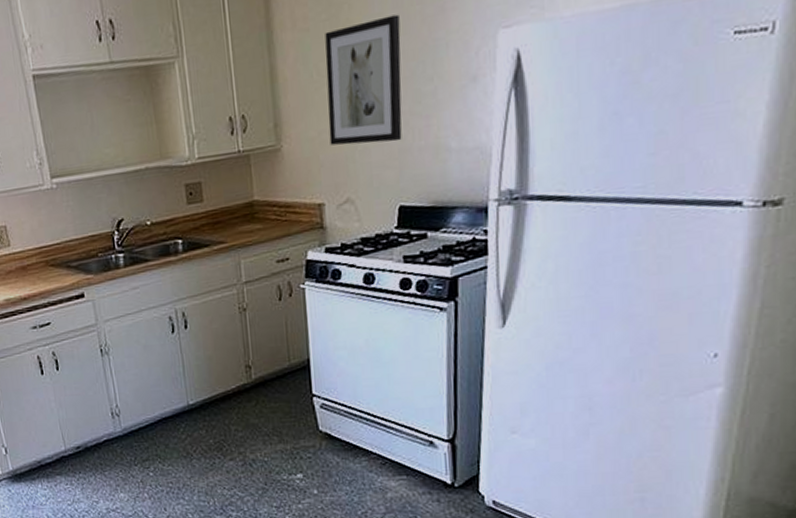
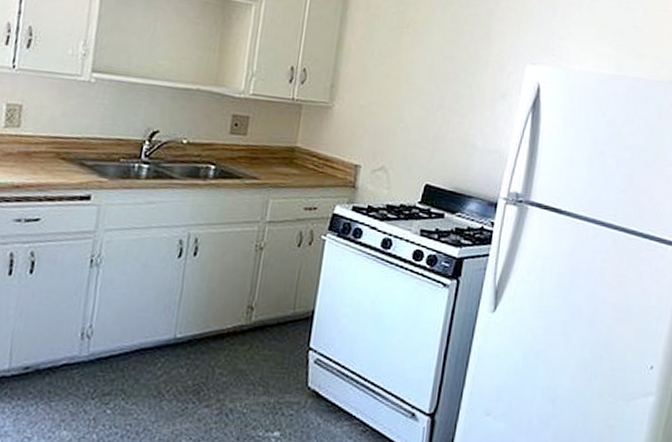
wall art: present [325,14,402,146] -> none [377,22,454,129]

